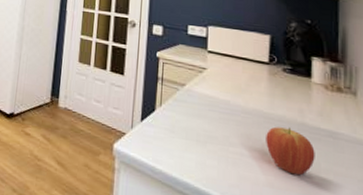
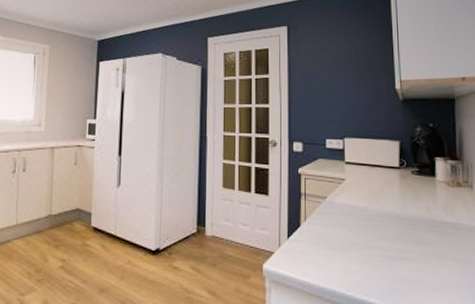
fruit: present [266,126,315,176] -> none [400,224,442,267]

